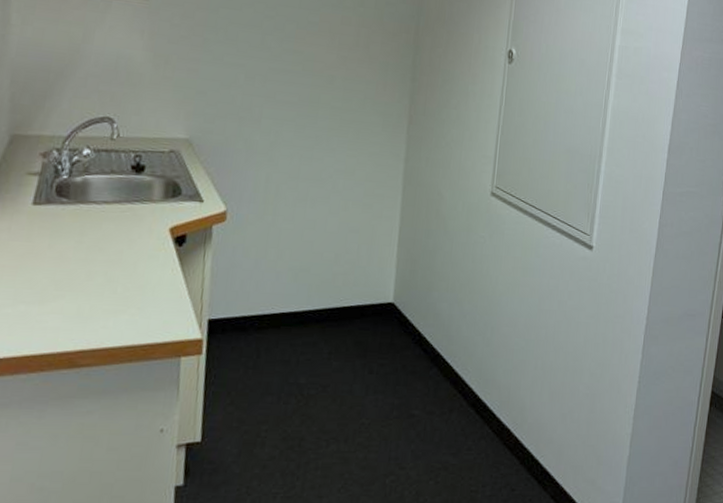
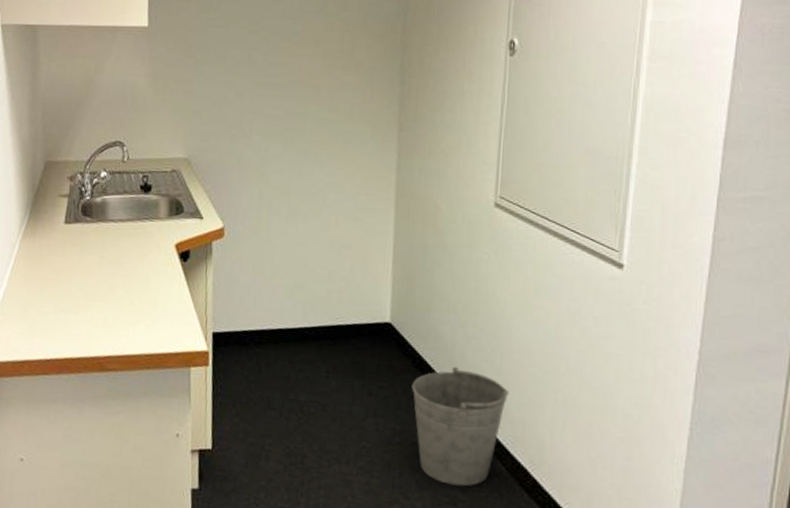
bucket: none [411,341,498,451] -> present [411,367,510,487]

